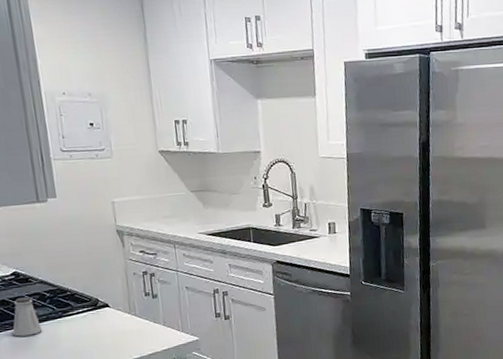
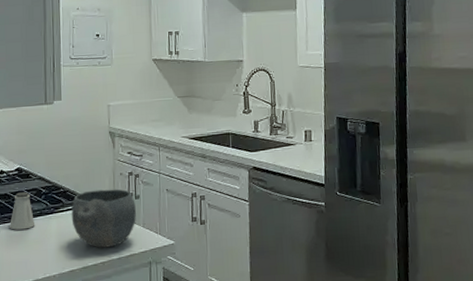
bowl: none [81,289,156,349] -> present [71,189,136,248]

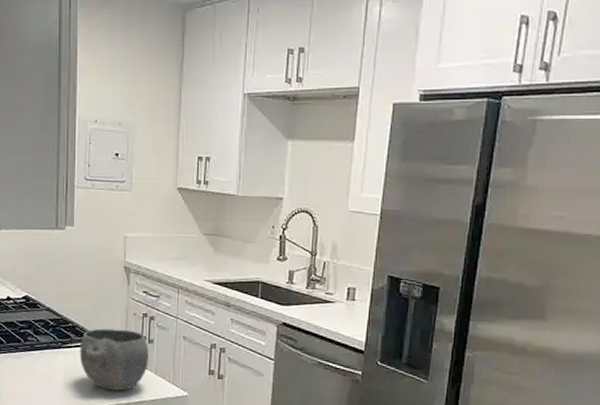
saltshaker: present [9,192,35,230] -> none [14,322,42,362]

